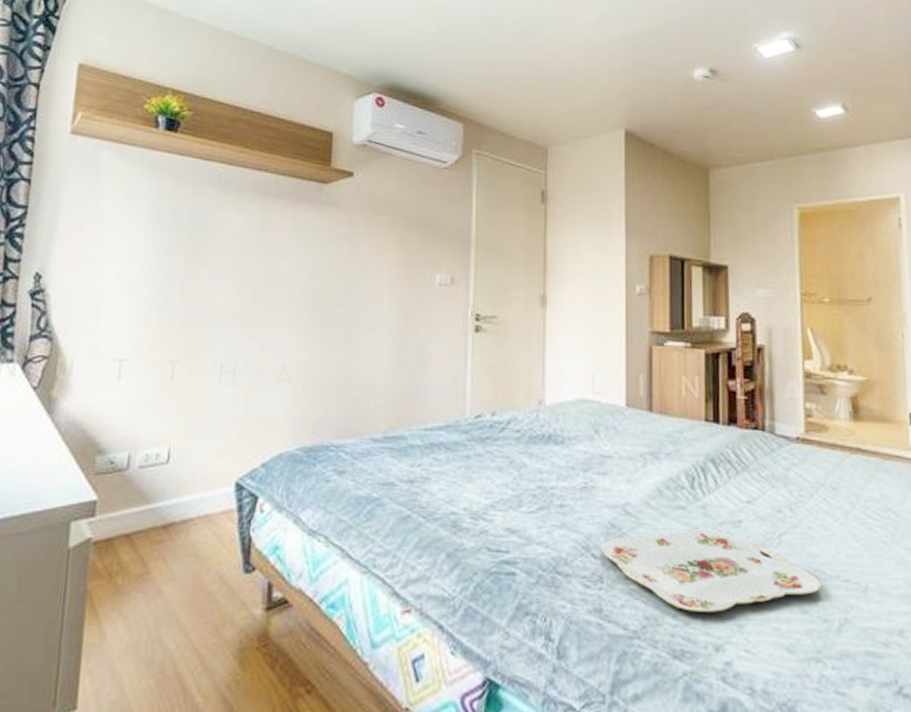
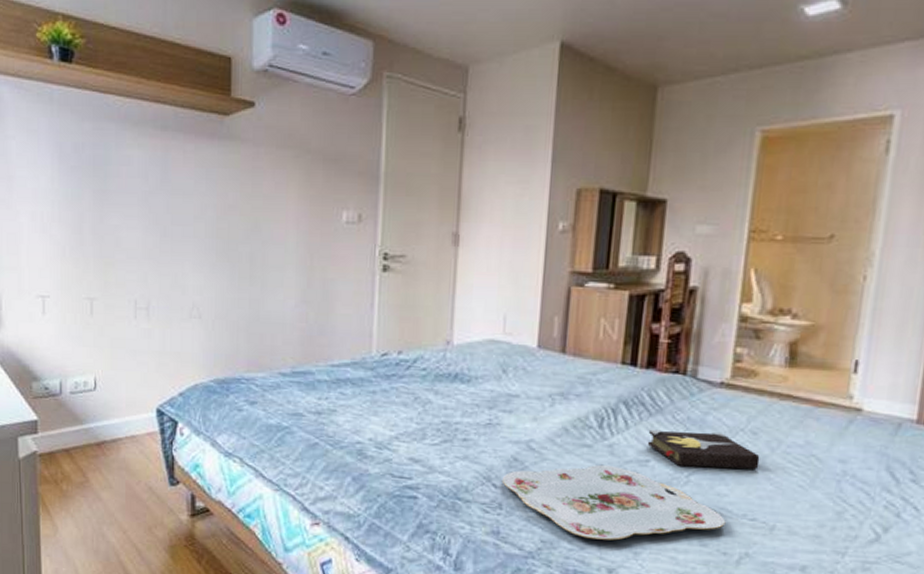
hardback book: none [737,488,843,527] -> present [647,429,760,471]

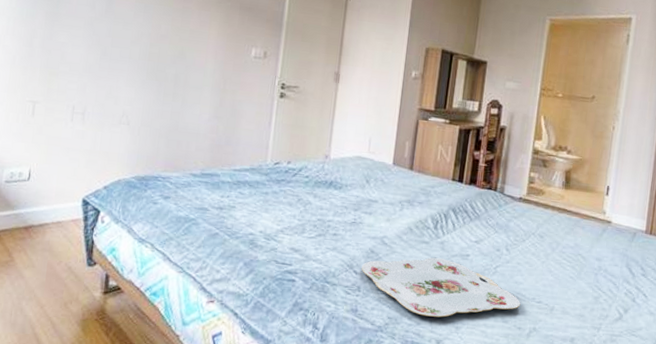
hardback book: present [647,429,760,471] -> none [468,231,545,265]

